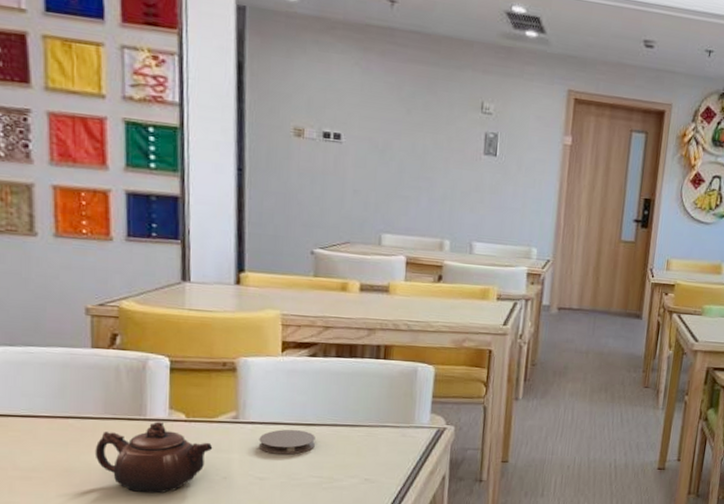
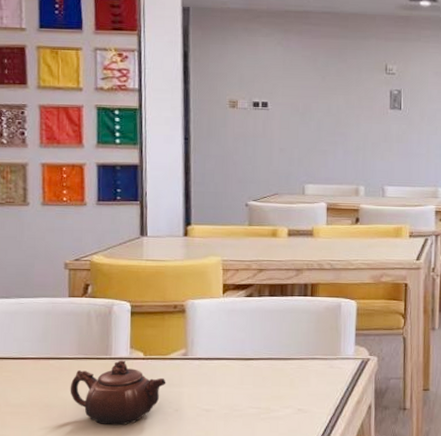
coaster: present [258,429,315,455] -> none [205,364,253,388]

